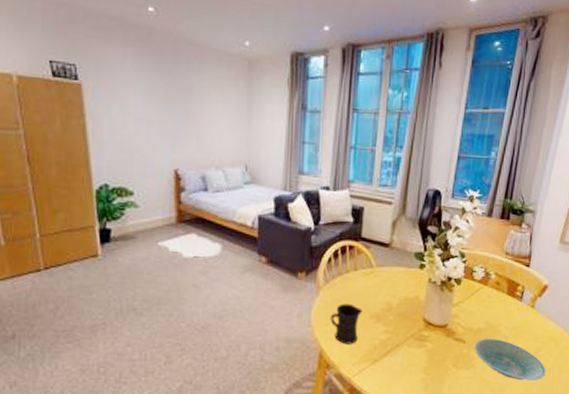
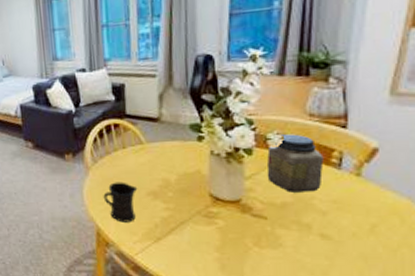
jar: none [469,268,512,320] -> present [266,134,324,193]
bowl: present [474,338,546,381] -> none [279,213,390,263]

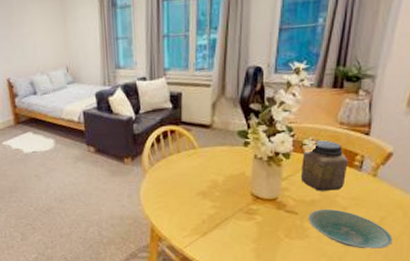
mug: present [103,182,138,223] -> none [158,183,189,220]
bowl: none [279,213,390,263] -> present [307,208,393,249]

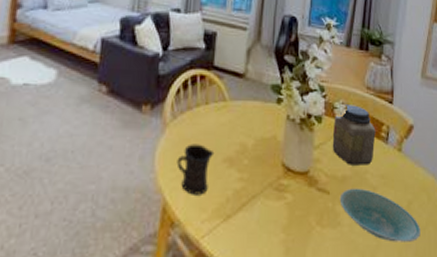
mug: none [158,183,189,220] -> present [176,144,215,195]

